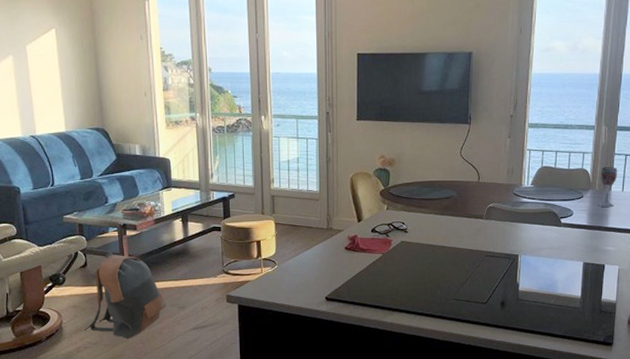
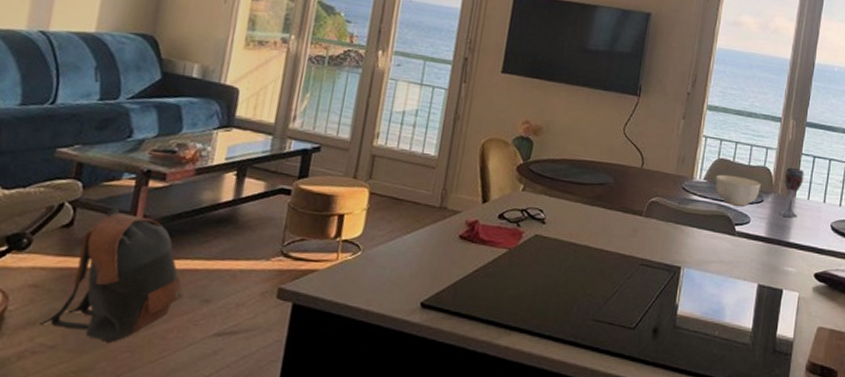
bowl: none [540,178,581,203] -> present [715,174,762,207]

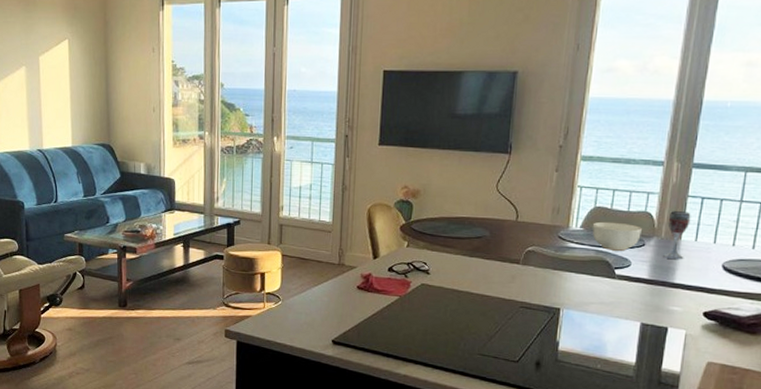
backpack: present [39,207,184,342] -> none [77,274,162,367]

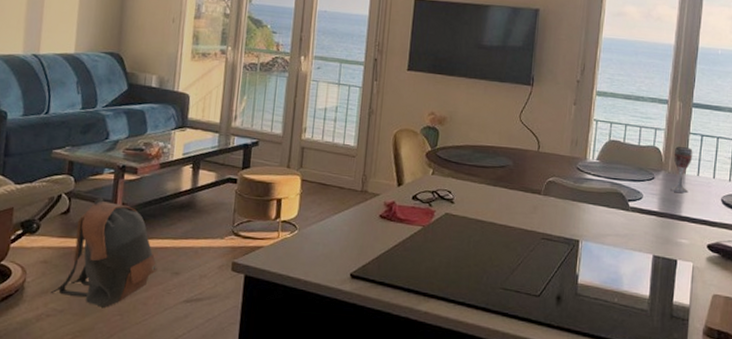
backpack: none [77,274,162,367] -> present [50,197,158,307]
bowl: present [592,221,643,251] -> none [607,154,652,184]

